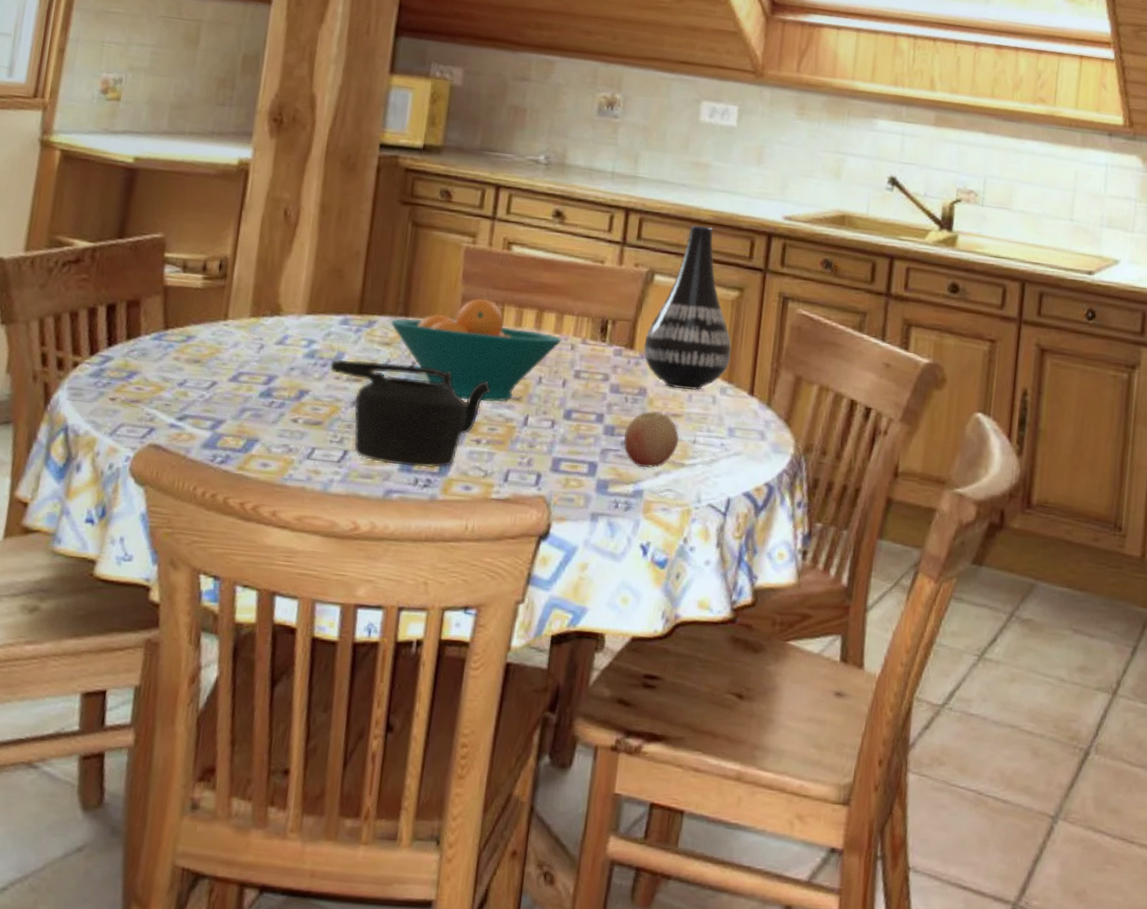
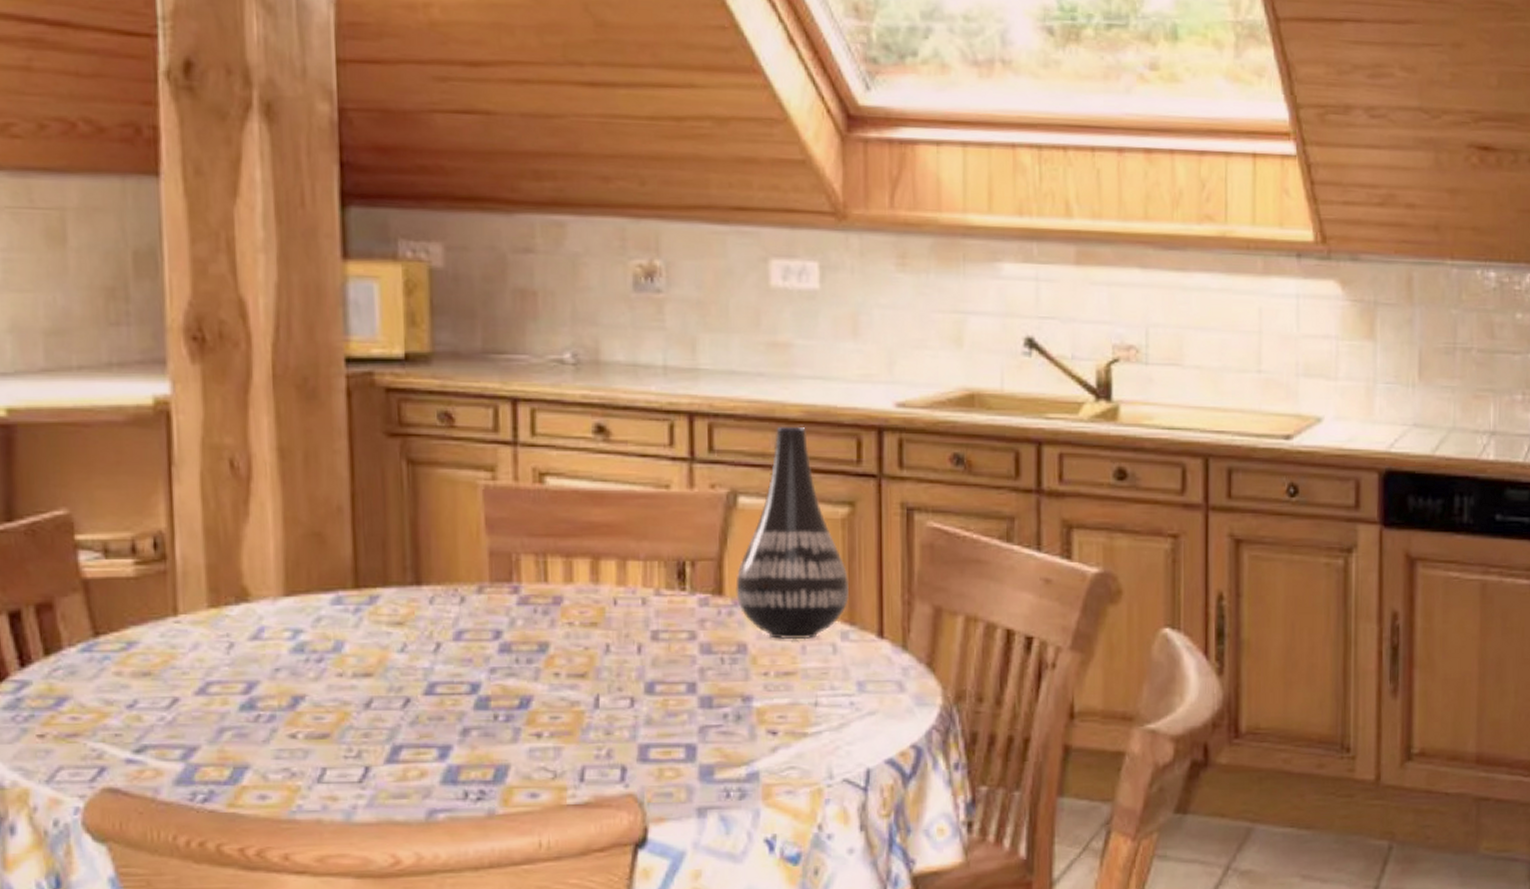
teapot: present [330,359,490,468] -> none [327,646,545,777]
fruit bowl: present [390,299,562,402] -> none [398,552,629,684]
fruit: present [623,411,679,468] -> none [725,672,797,743]

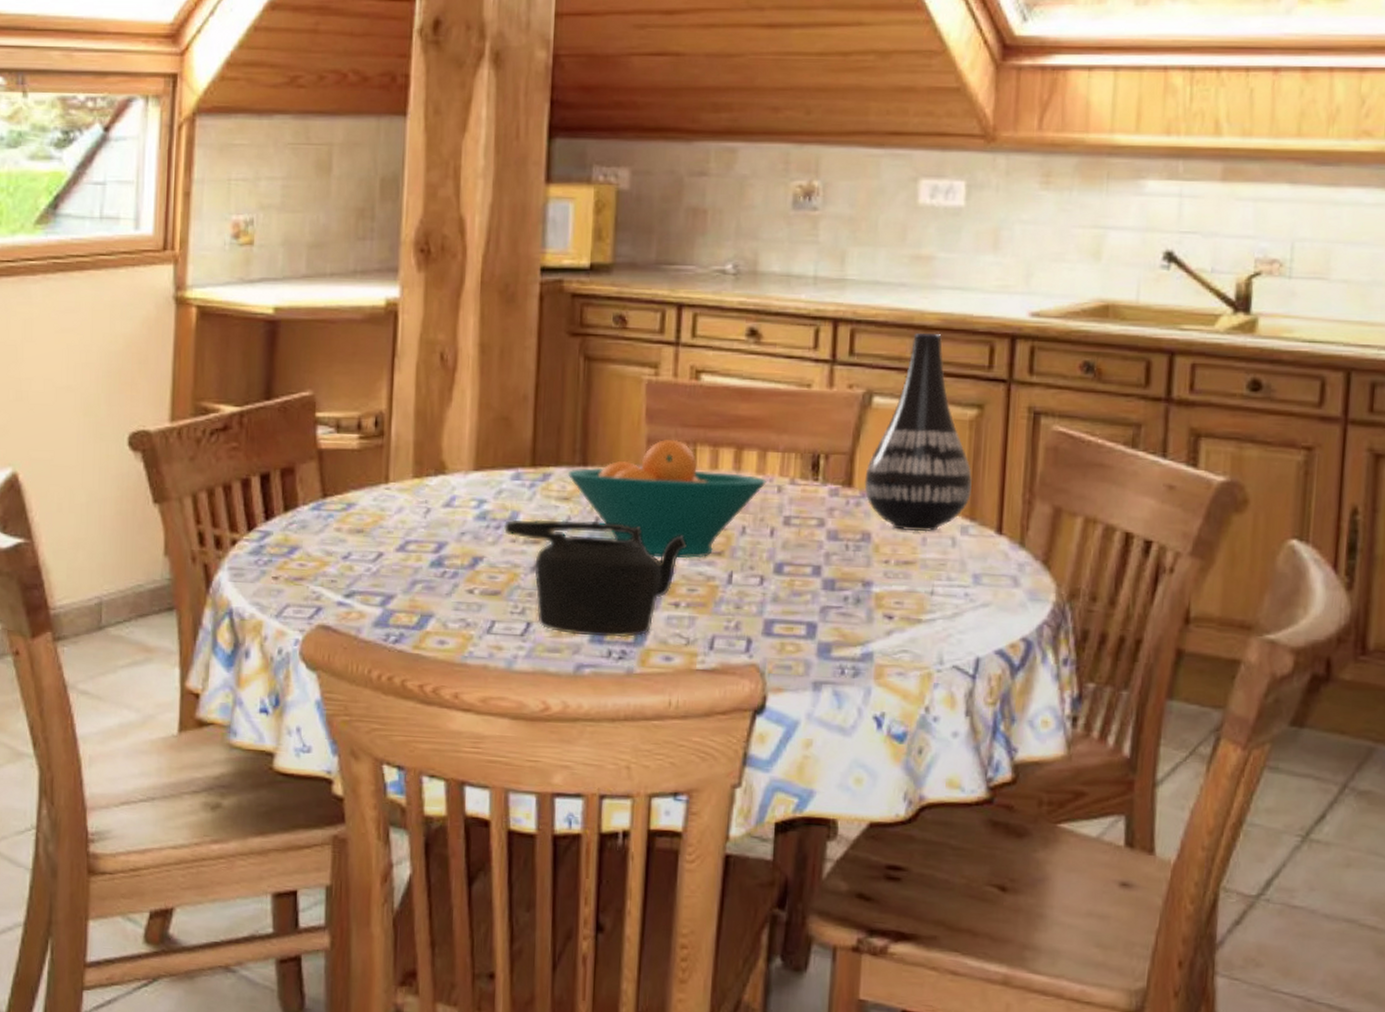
teapot: none [327,646,545,777] -> present [504,519,687,638]
fruit bowl: none [398,552,629,684] -> present [567,440,767,559]

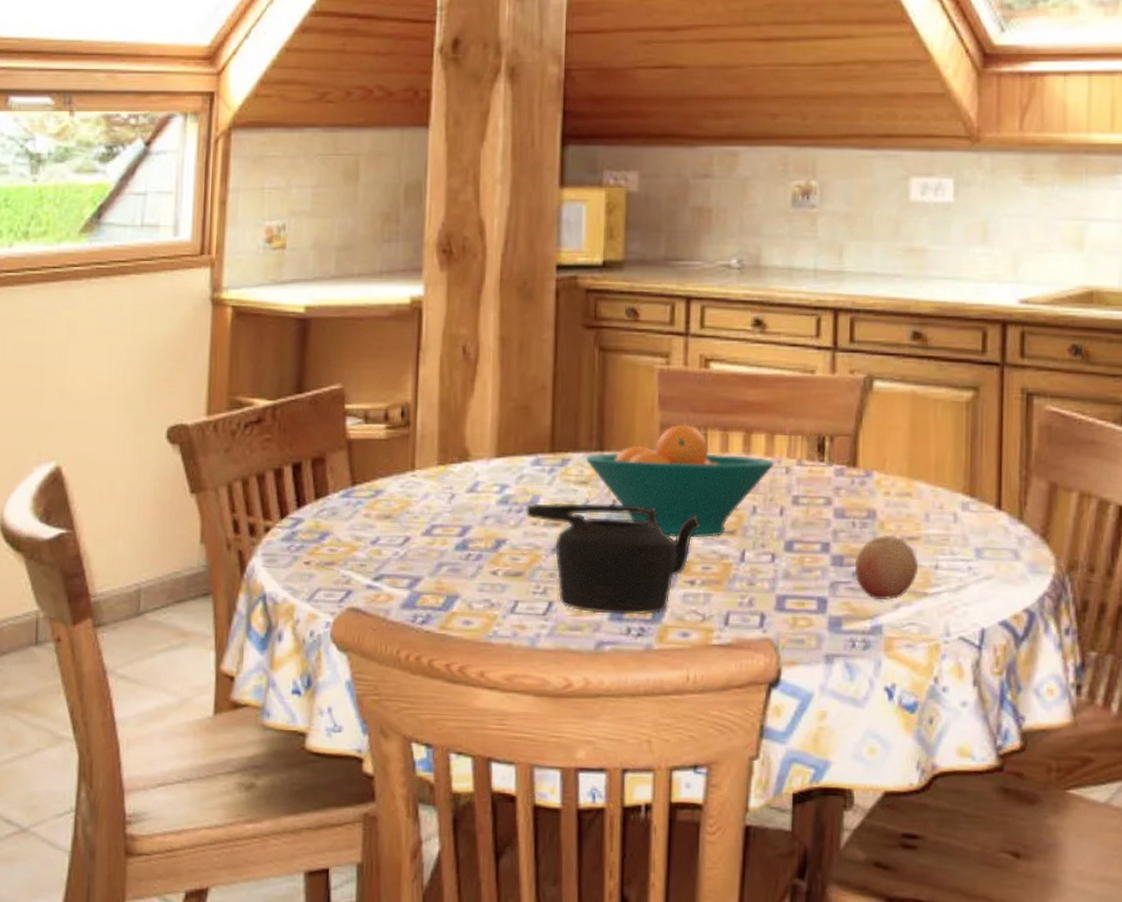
fruit: none [846,559,914,626] -> present [854,535,919,600]
vase: present [864,333,973,532] -> none [868,321,972,509]

